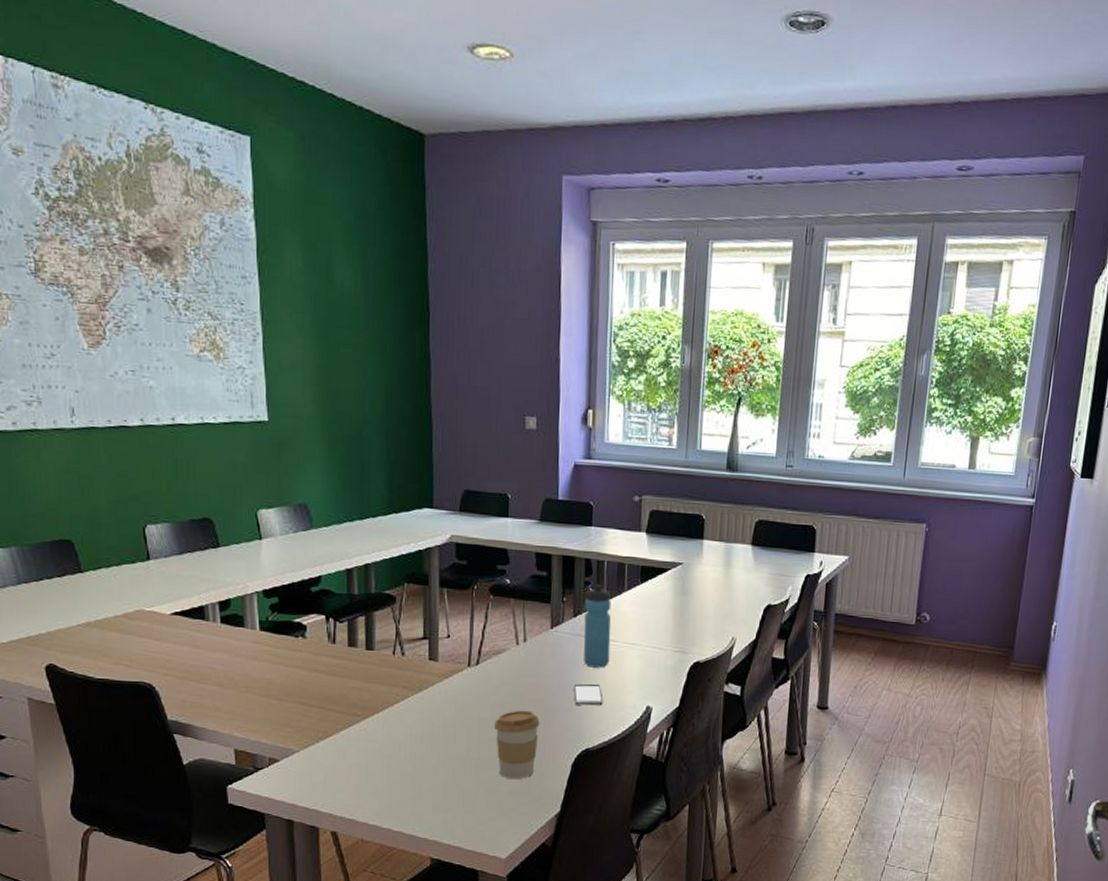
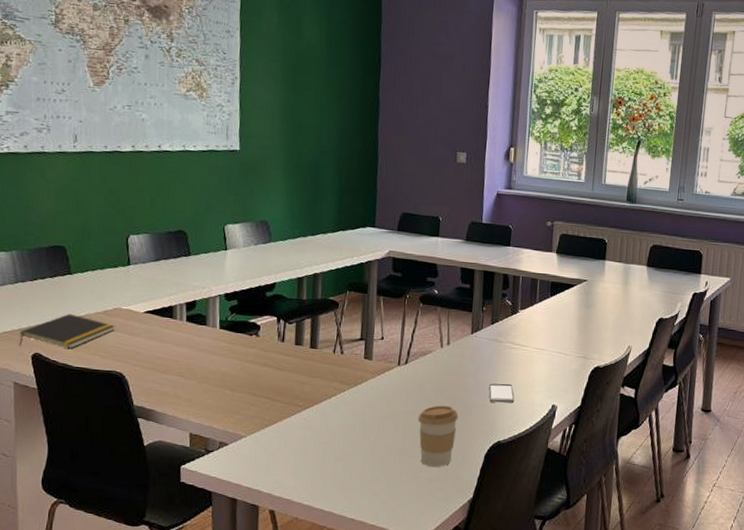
notepad: none [29,617,138,658] -> present [19,313,115,348]
water bottle: present [583,585,611,668] -> none [498,297,525,370]

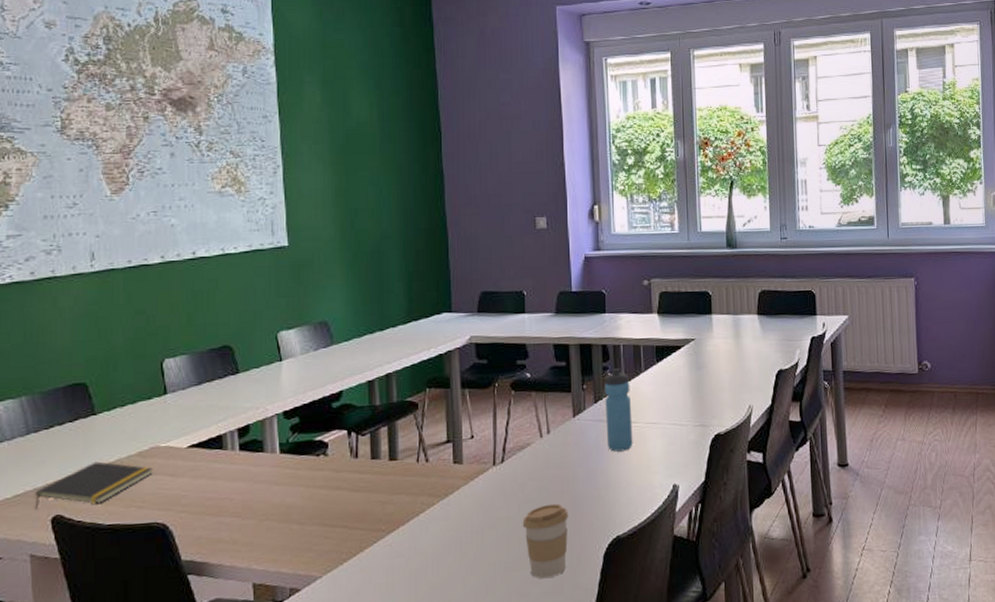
smartphone: present [489,383,515,403] -> none [600,467,630,492]
water bottle: none [498,297,525,370] -> present [605,369,633,452]

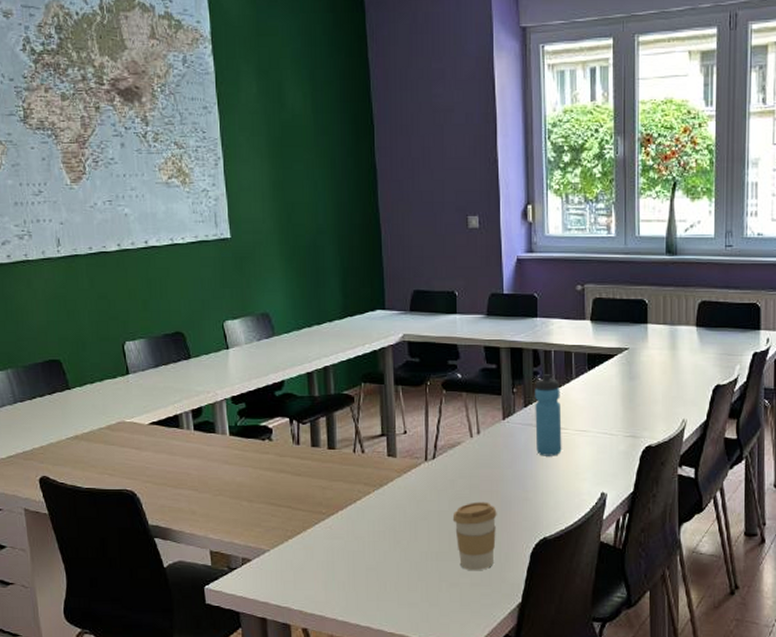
notepad: present [34,461,153,509] -> none [24,431,121,469]

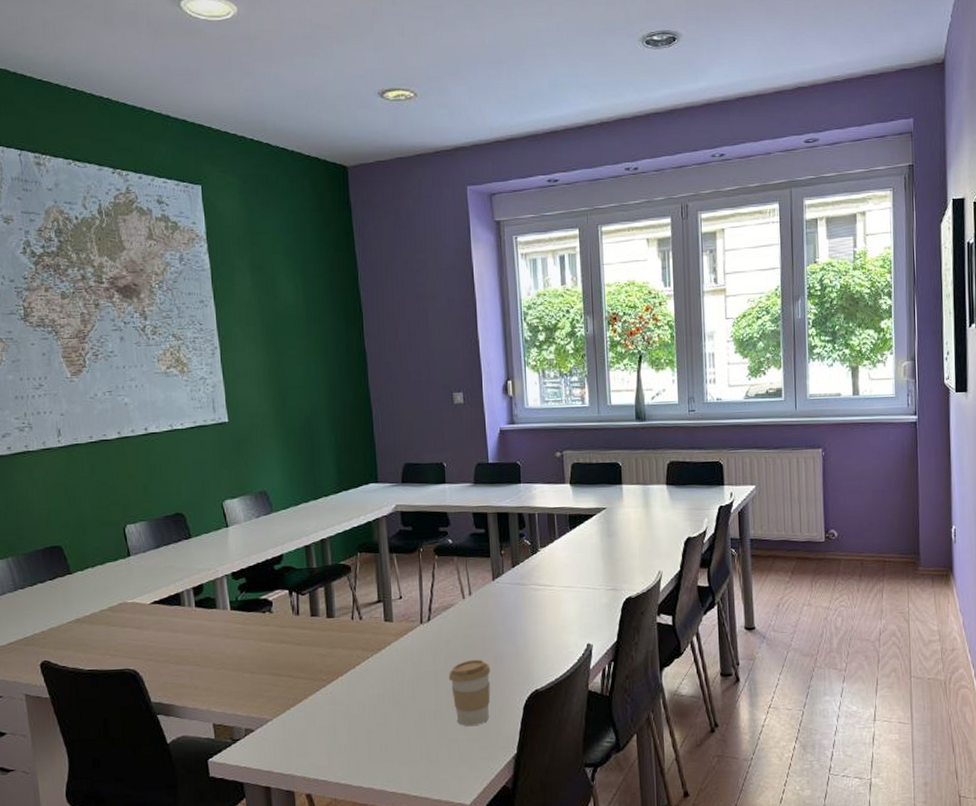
water bottle: present [535,374,562,456] -> none [521,536,549,613]

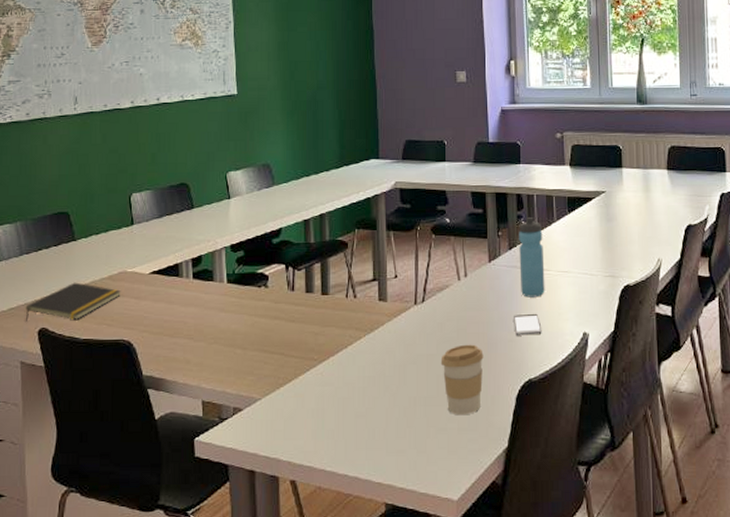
notepad: none [25,615,122,655] -> present [25,282,121,321]
smartphone: none [519,627,547,649] -> present [514,313,542,336]
water bottle: none [521,536,549,613] -> present [519,217,545,298]

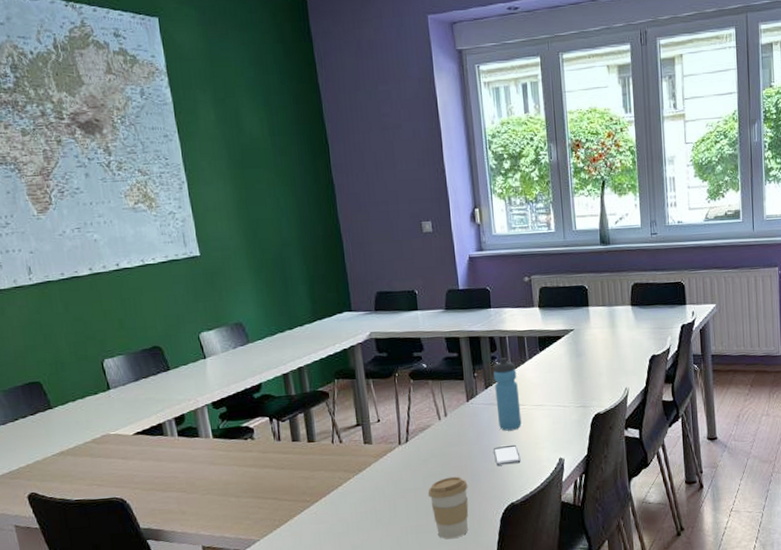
notepad: present [25,282,121,321] -> none [10,448,107,488]

